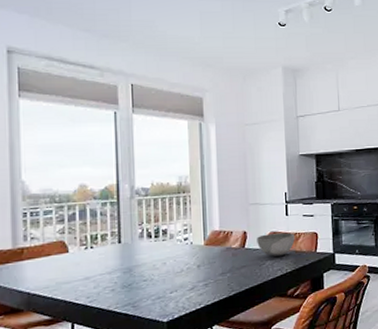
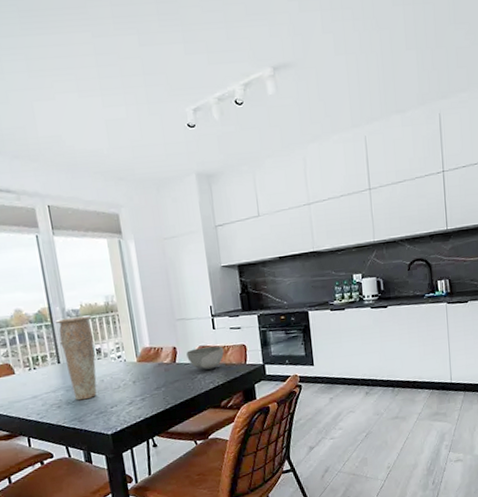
vase: none [122,195,162,284] -> present [55,315,97,401]

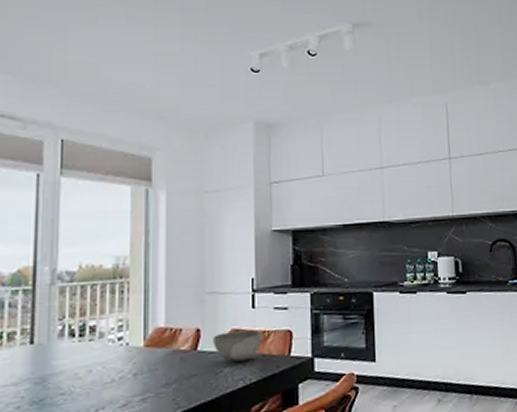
vase: present [55,315,97,401] -> none [38,280,92,399]

